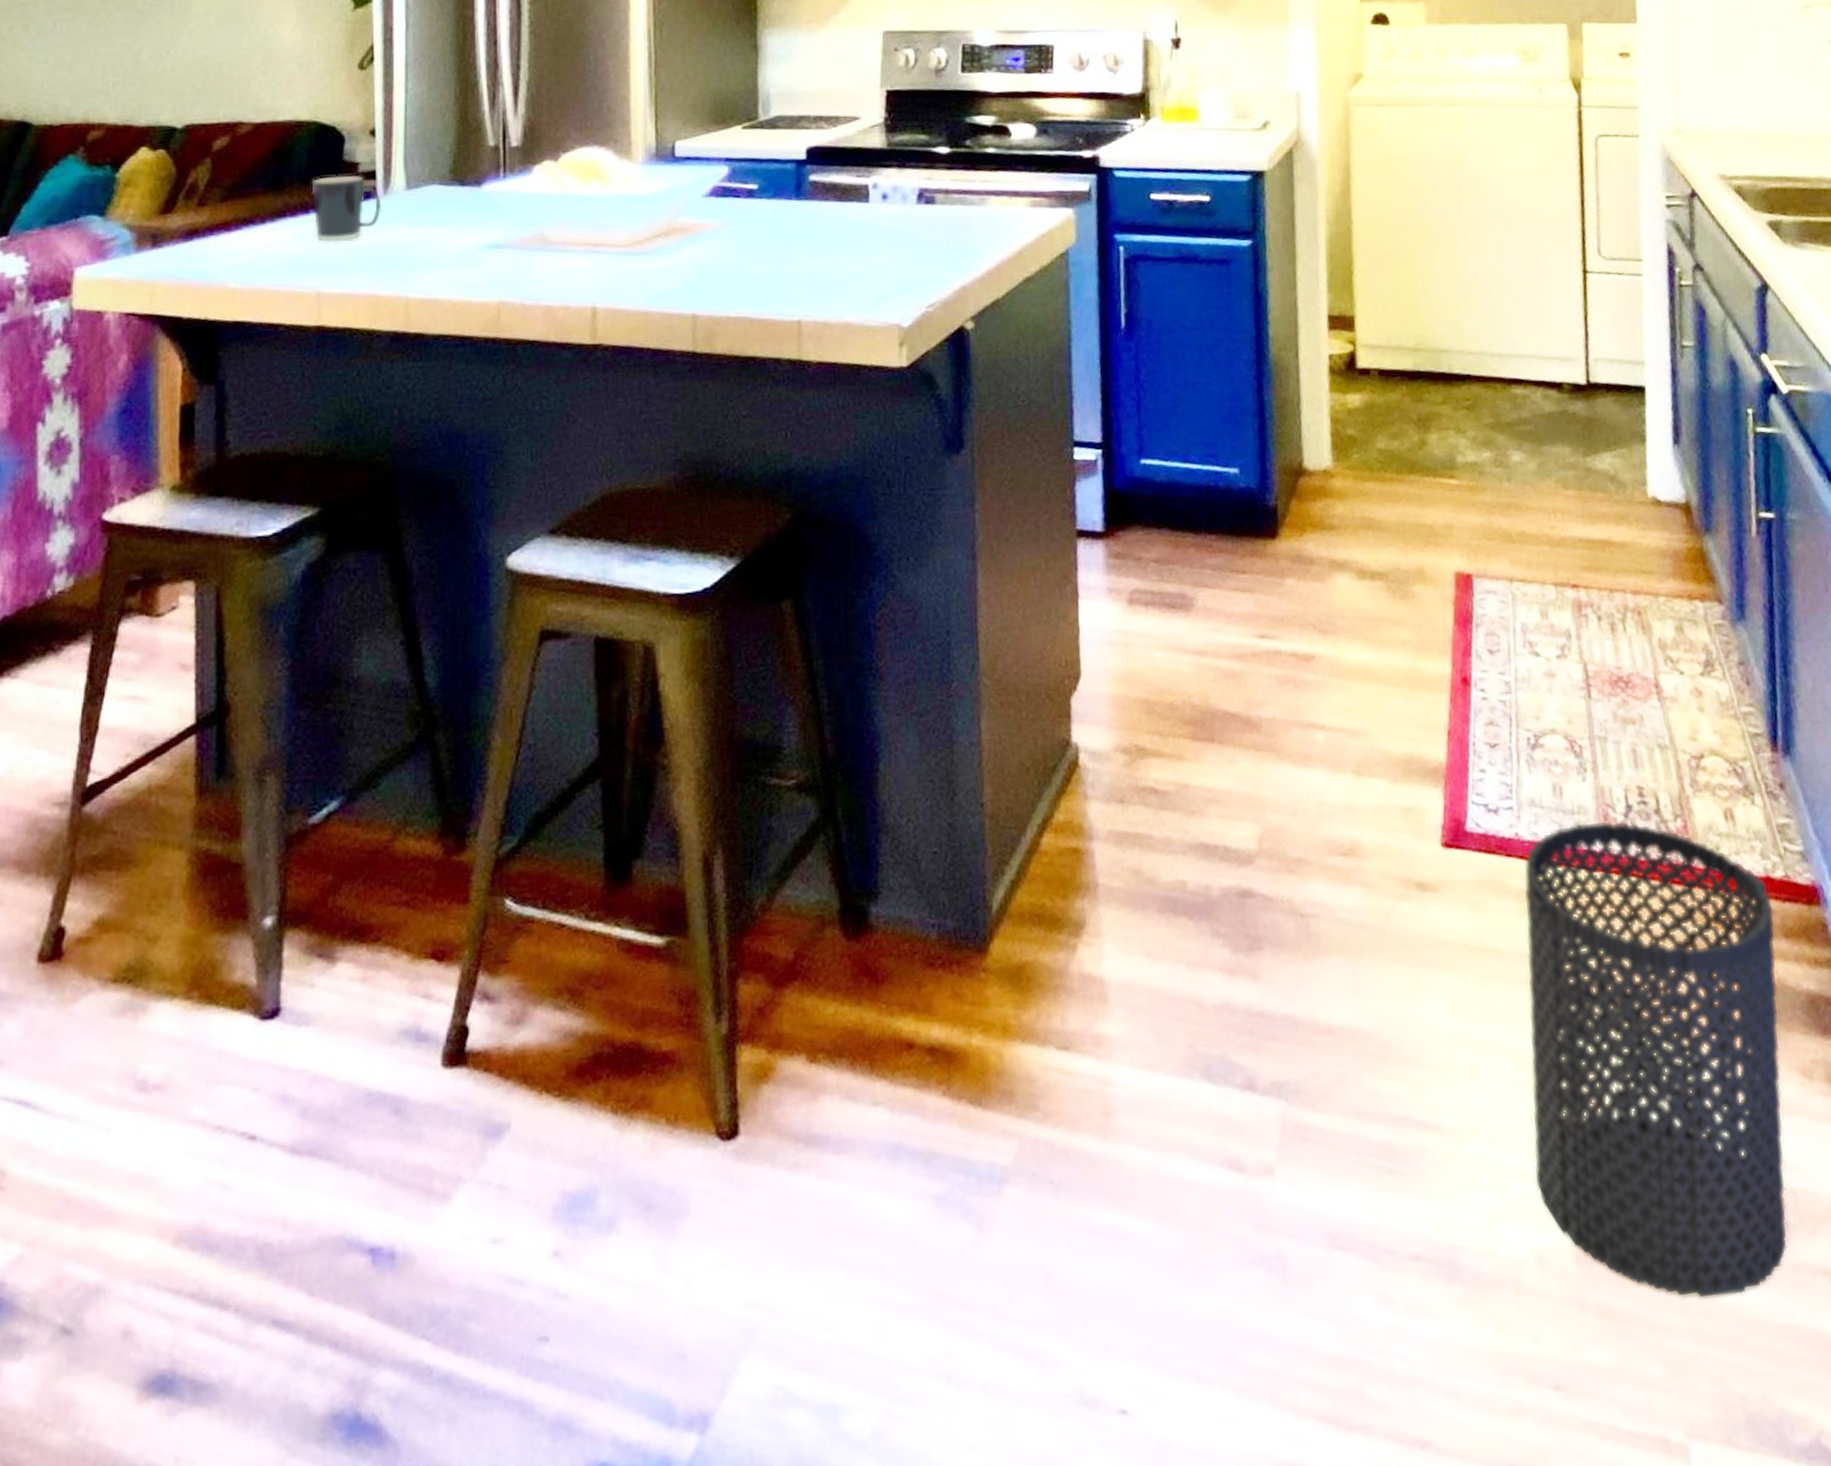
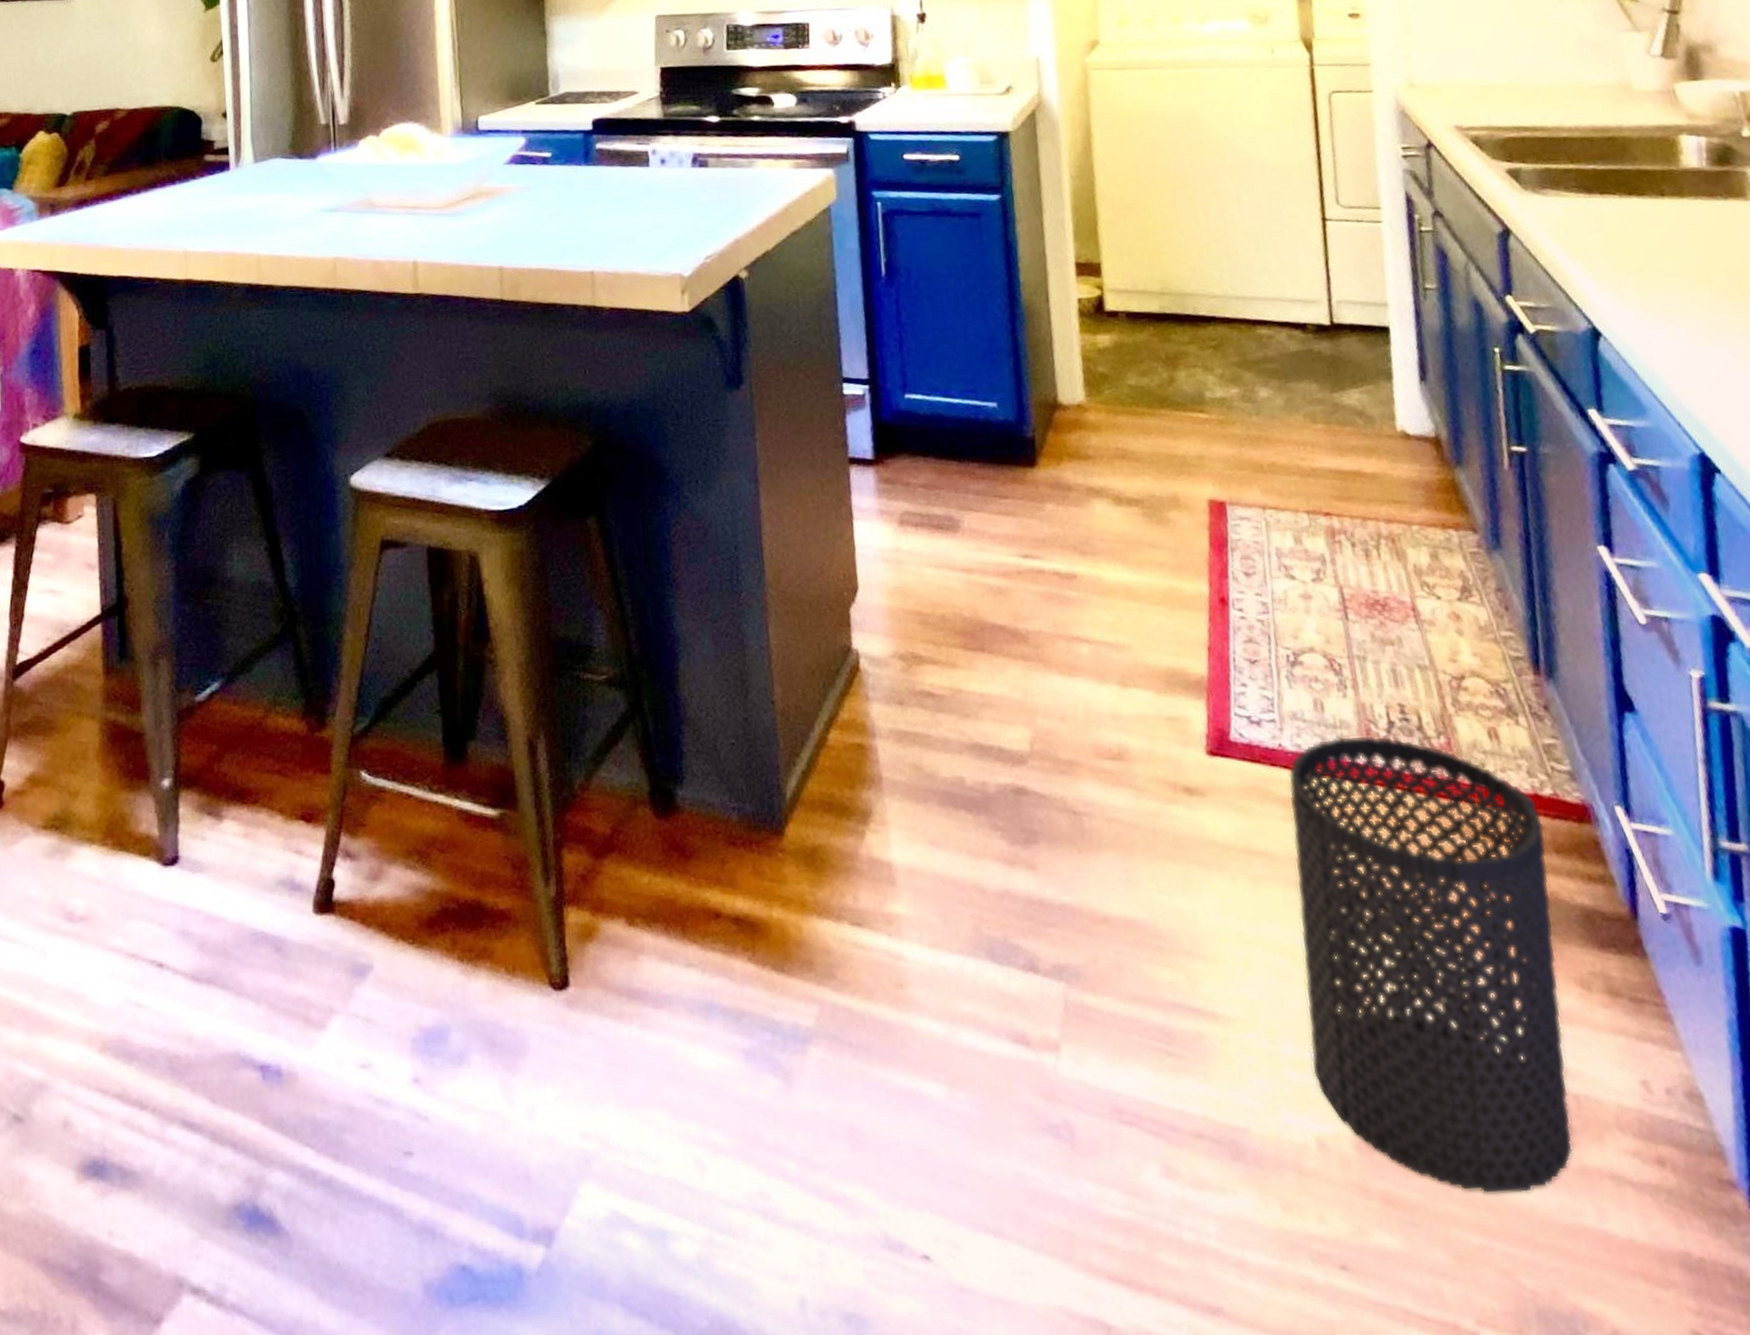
mug: present [312,175,381,243] -> none [177,151,234,209]

